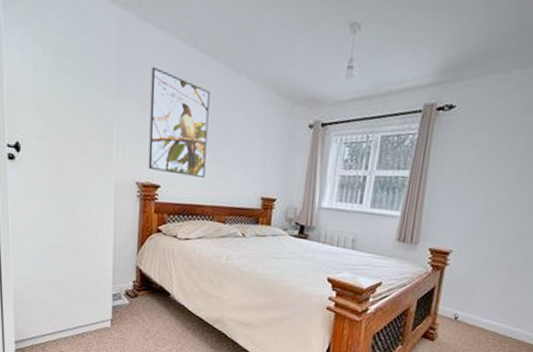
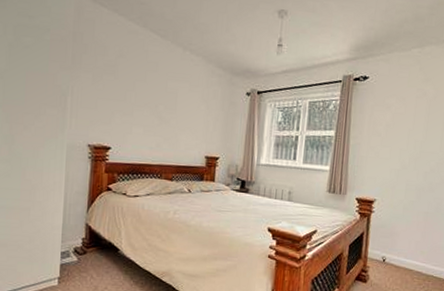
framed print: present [148,66,210,179] -> none [100,43,158,140]

